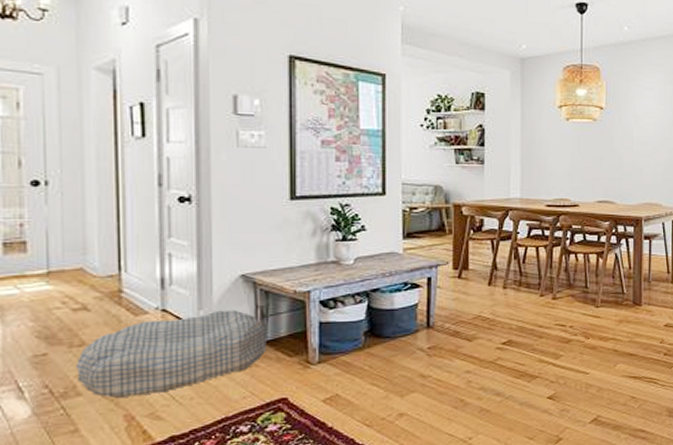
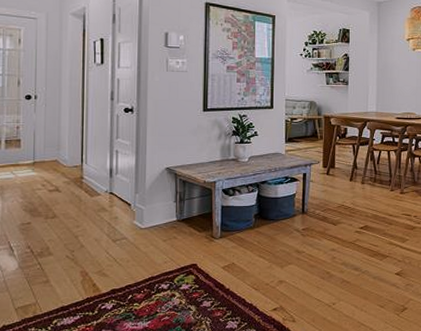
dog bed: present [76,310,267,398] -> none [50,194,183,258]

